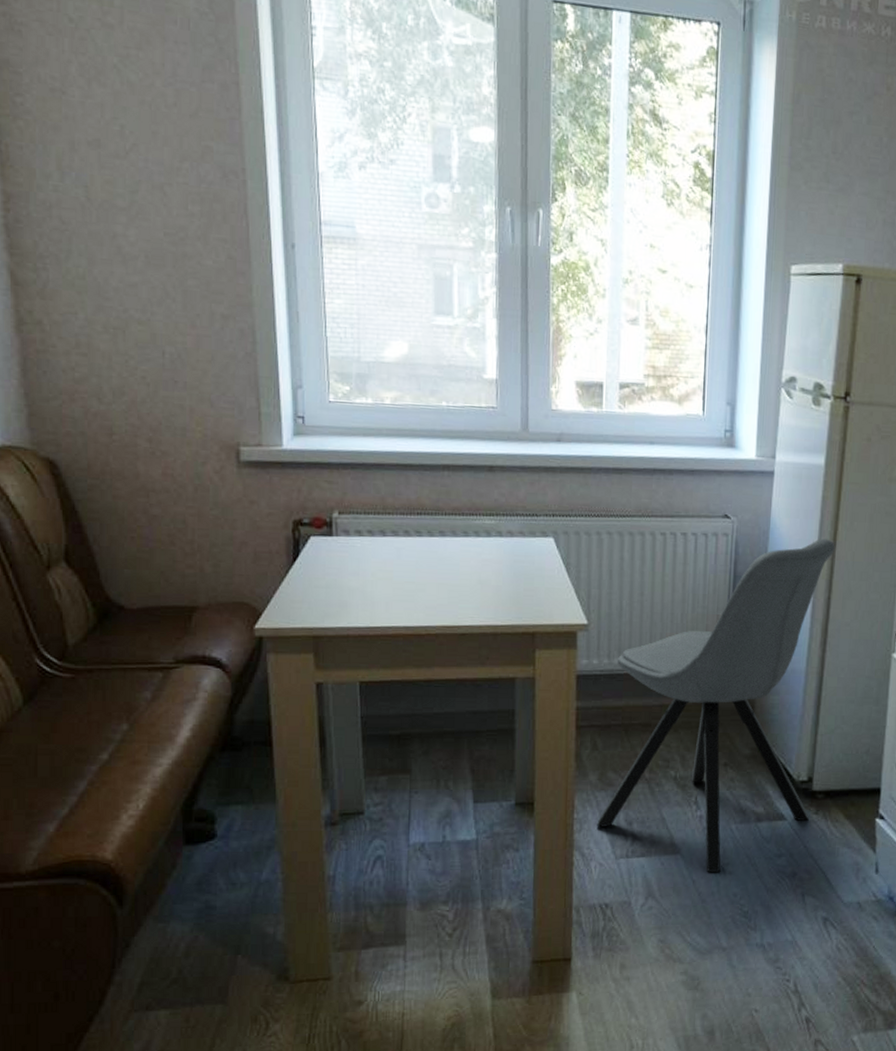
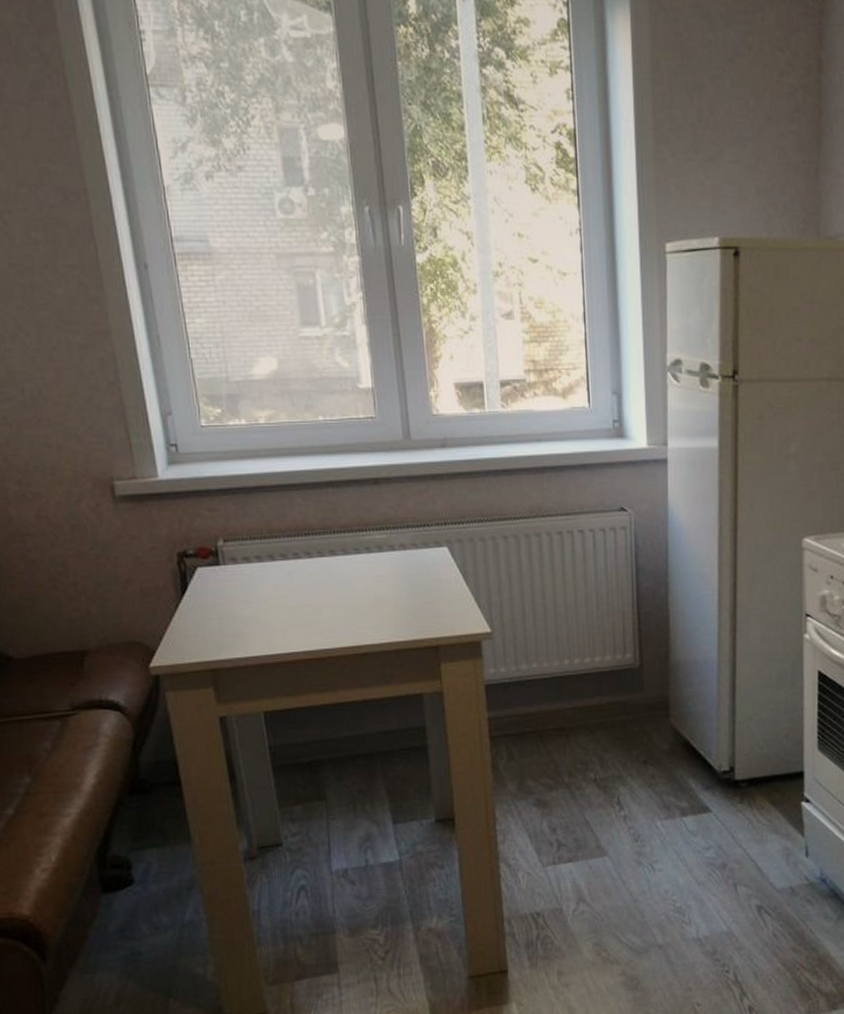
chair: present [597,539,835,873] -> none [520,523,736,872]

